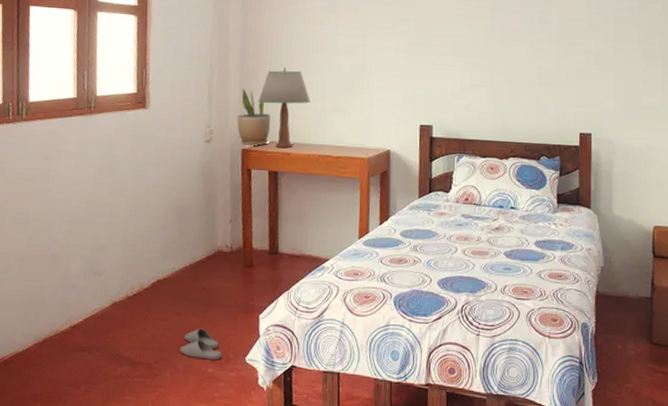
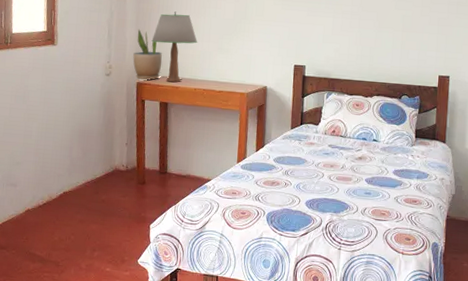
slippers: present [180,328,223,361] -> none [83,234,119,262]

